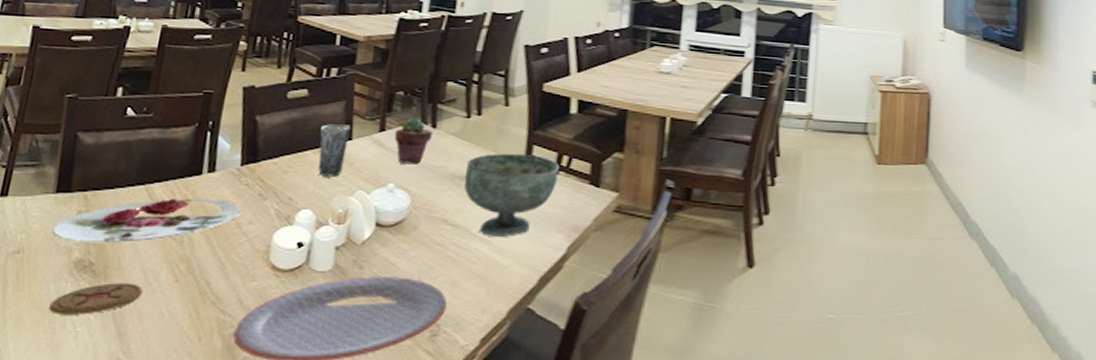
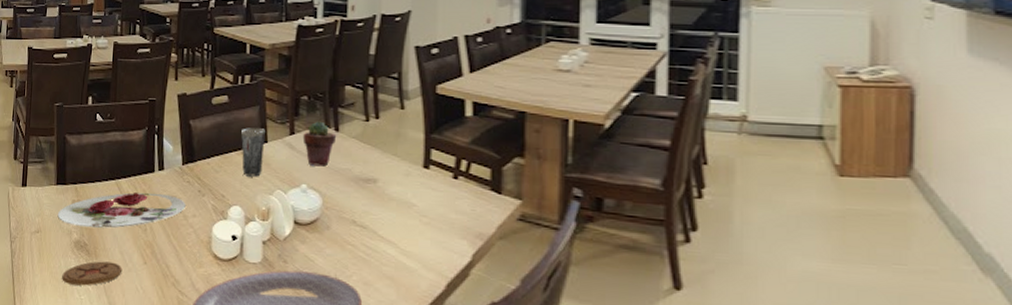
bowl: present [464,153,560,238] -> none [368,157,459,241]

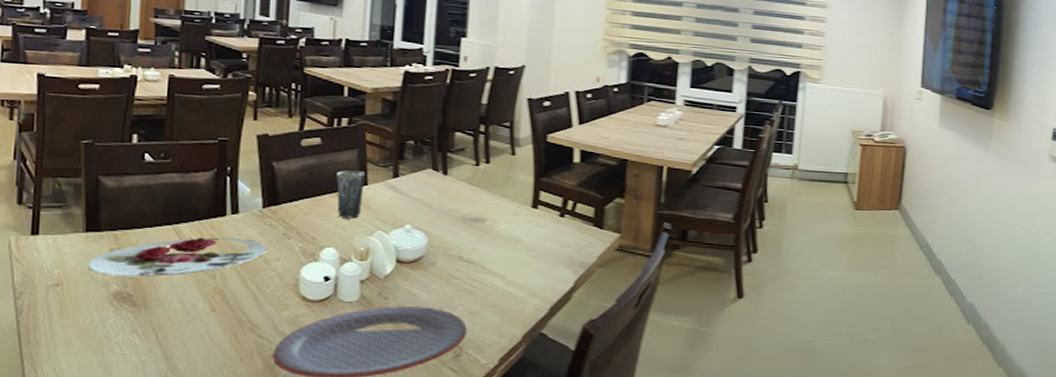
coaster: present [62,261,123,286] -> none [95,312,183,340]
potted succulent: present [303,121,336,167] -> none [407,165,444,208]

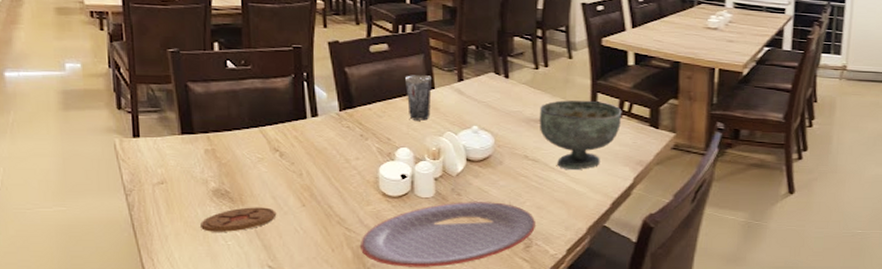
plate: present [87,237,267,277] -> none [186,138,347,175]
coaster: none [95,312,183,340] -> present [200,207,277,232]
bowl: none [476,198,565,273] -> present [539,100,622,171]

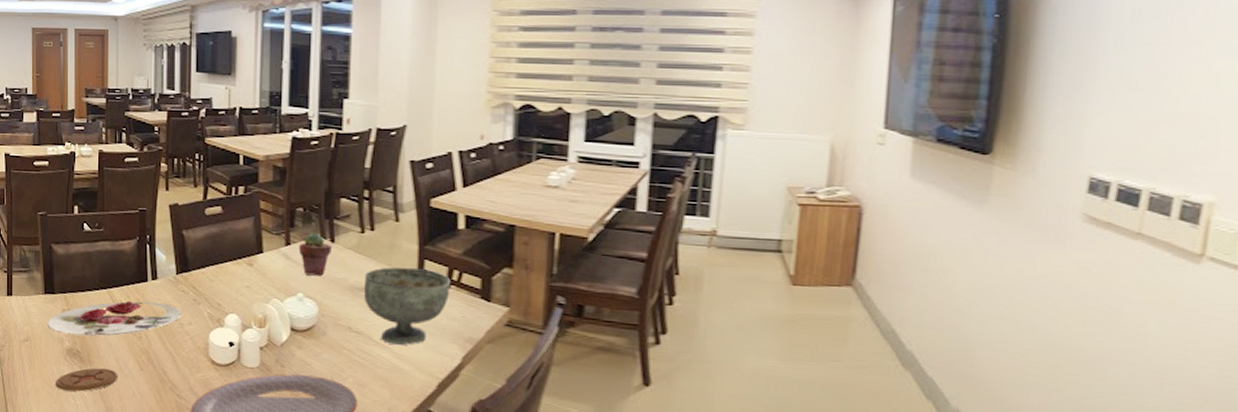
plate: none [186,138,347,175] -> present [47,301,181,336]
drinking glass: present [405,75,432,121] -> none [236,238,261,286]
potted succulent: none [472,69,506,110] -> present [298,232,331,276]

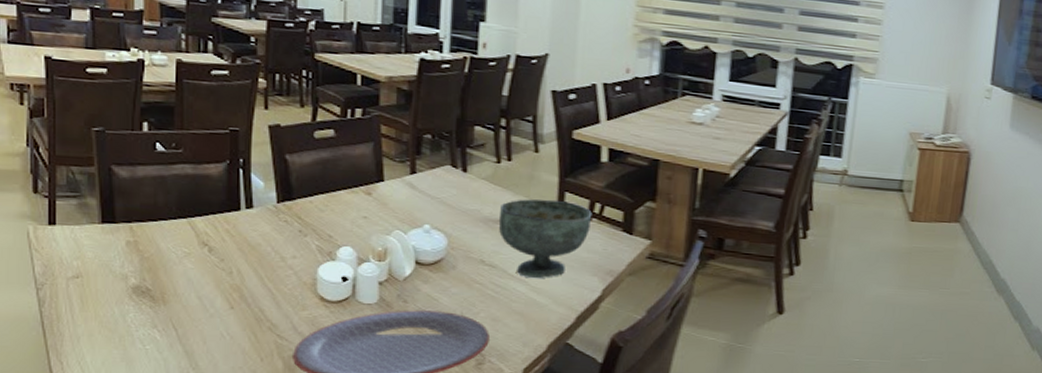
plate: present [47,301,181,336] -> none [105,232,283,272]
coaster: present [55,368,118,392] -> none [117,307,202,335]
potted succulent: present [298,232,331,276] -> none [425,161,463,207]

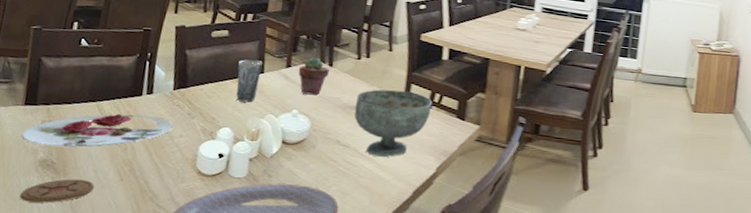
plate: none [105,232,283,272] -> present [21,114,173,148]
coaster: none [117,307,202,335] -> present [20,179,95,203]
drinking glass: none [351,165,381,217] -> present [236,59,263,103]
potted succulent: none [425,161,463,207] -> present [298,57,329,95]

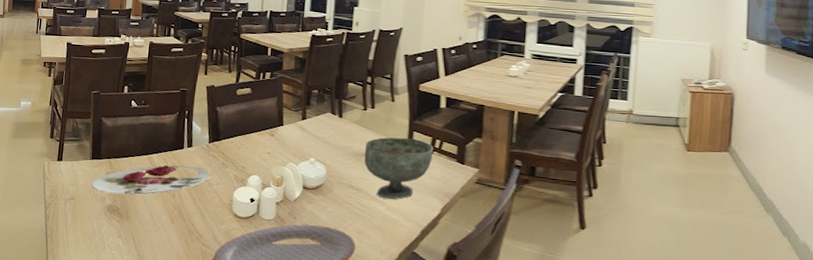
coaster: present [20,179,95,203] -> none [94,222,152,243]
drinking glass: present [236,59,263,103] -> none [261,114,282,152]
potted succulent: present [298,57,329,95] -> none [312,109,340,144]

